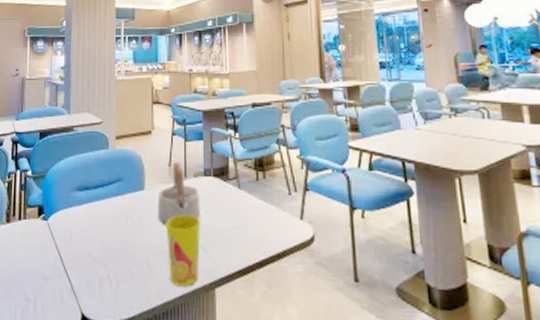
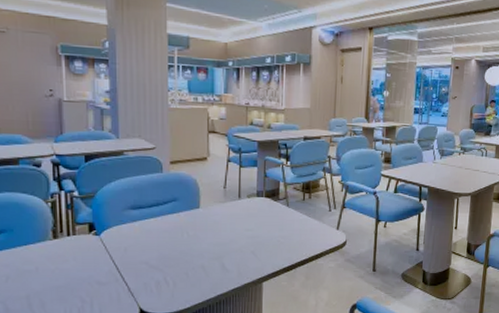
teapot: present [157,162,201,226] -> none [212,185,253,237]
cup: present [166,214,200,287] -> none [220,227,251,282]

